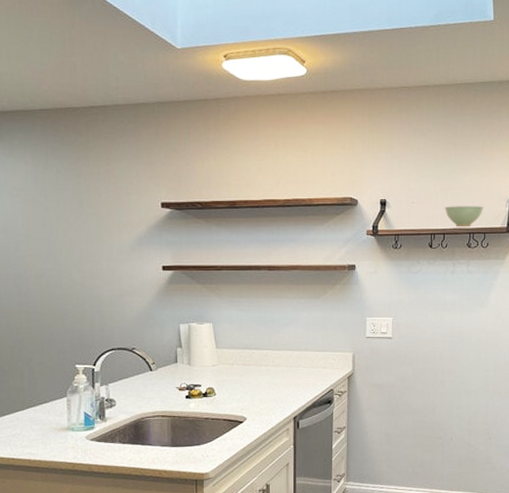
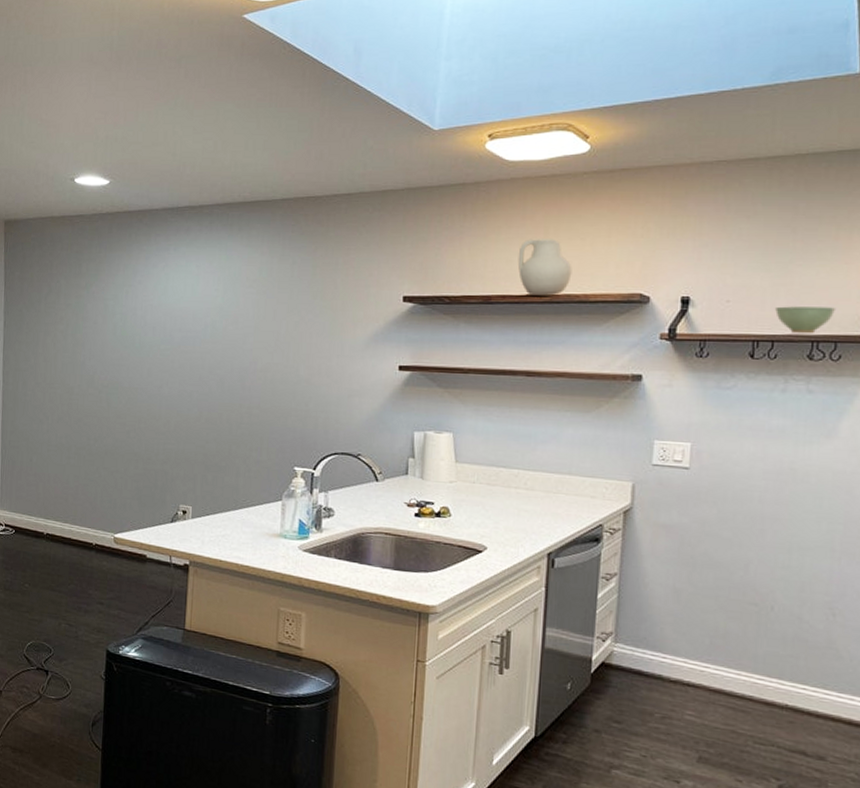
ceramic pitcher: none [255,150,299,200] -> present [517,239,572,296]

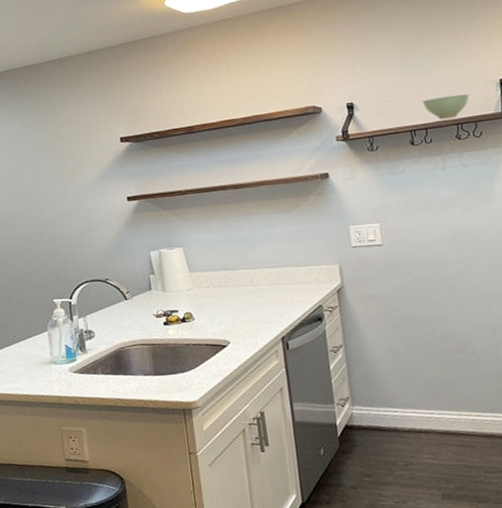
ceramic pitcher: present [517,239,572,296] -> none [208,71,255,121]

